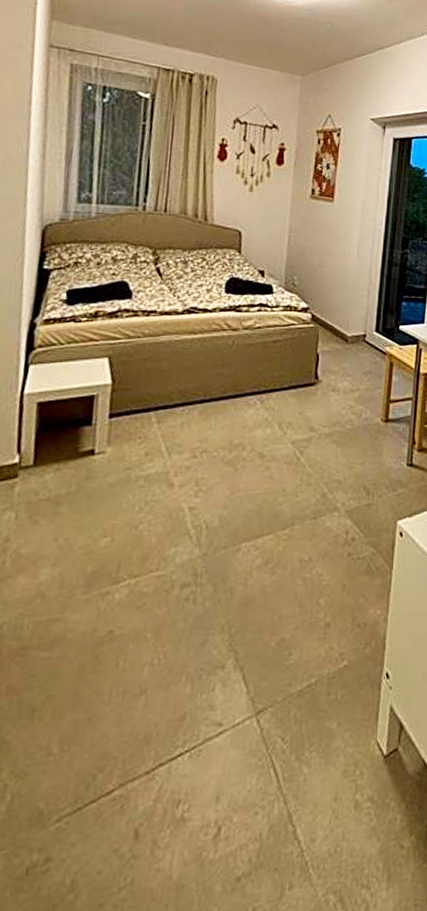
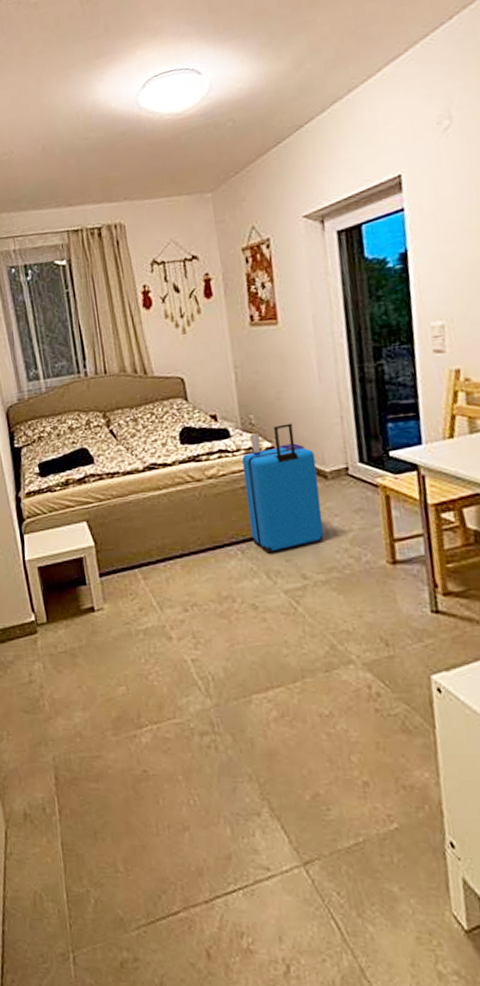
suitcase: none [273,289,342,404] -> present [241,423,324,552]

